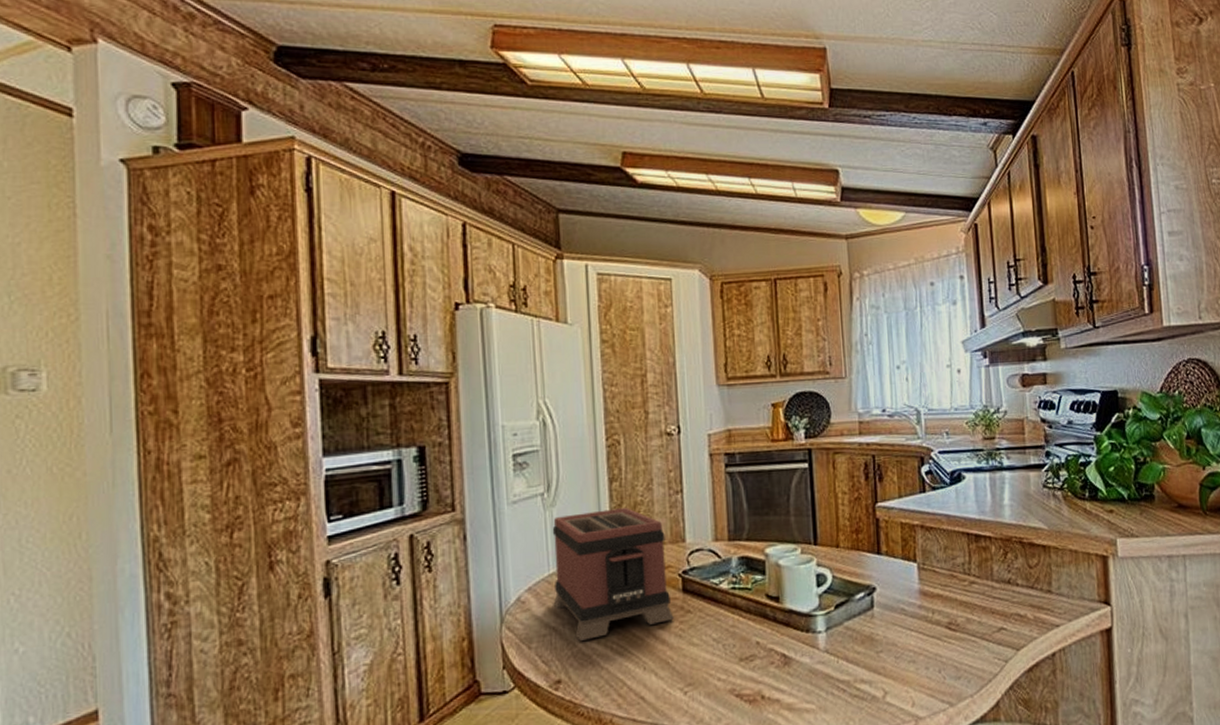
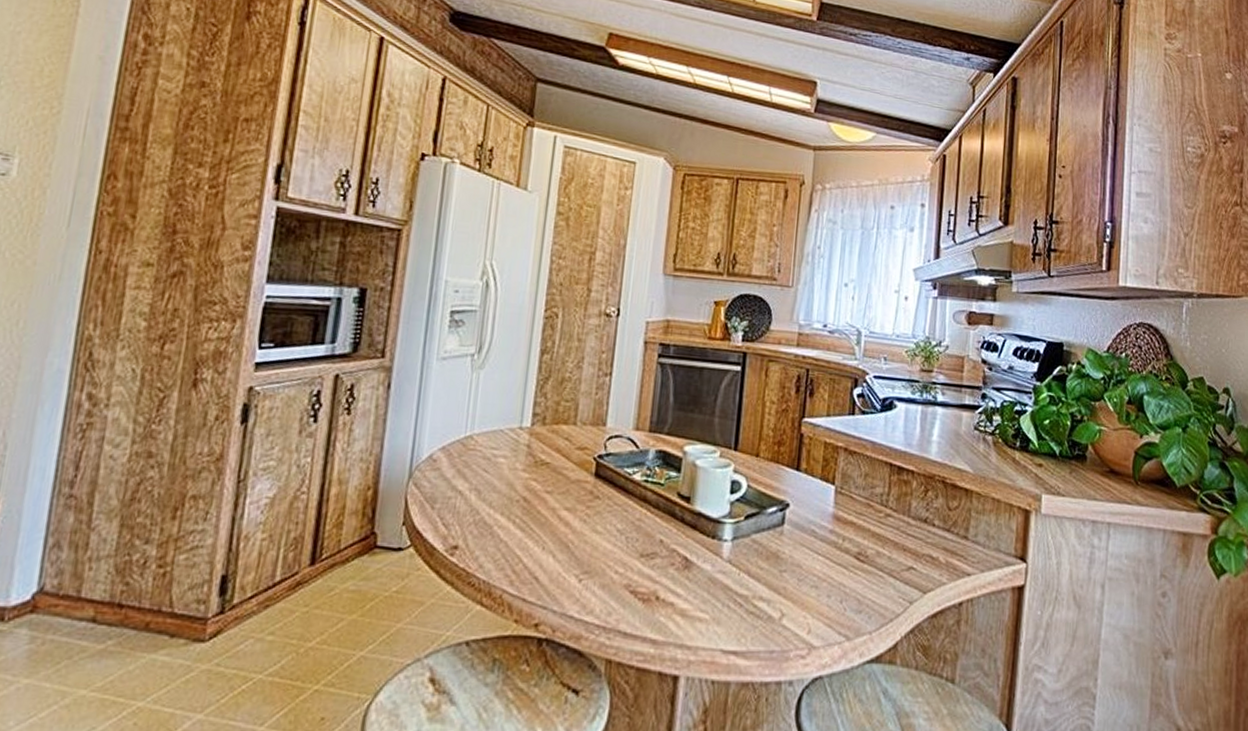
toaster: present [552,508,674,641] -> none [464,379,587,510]

